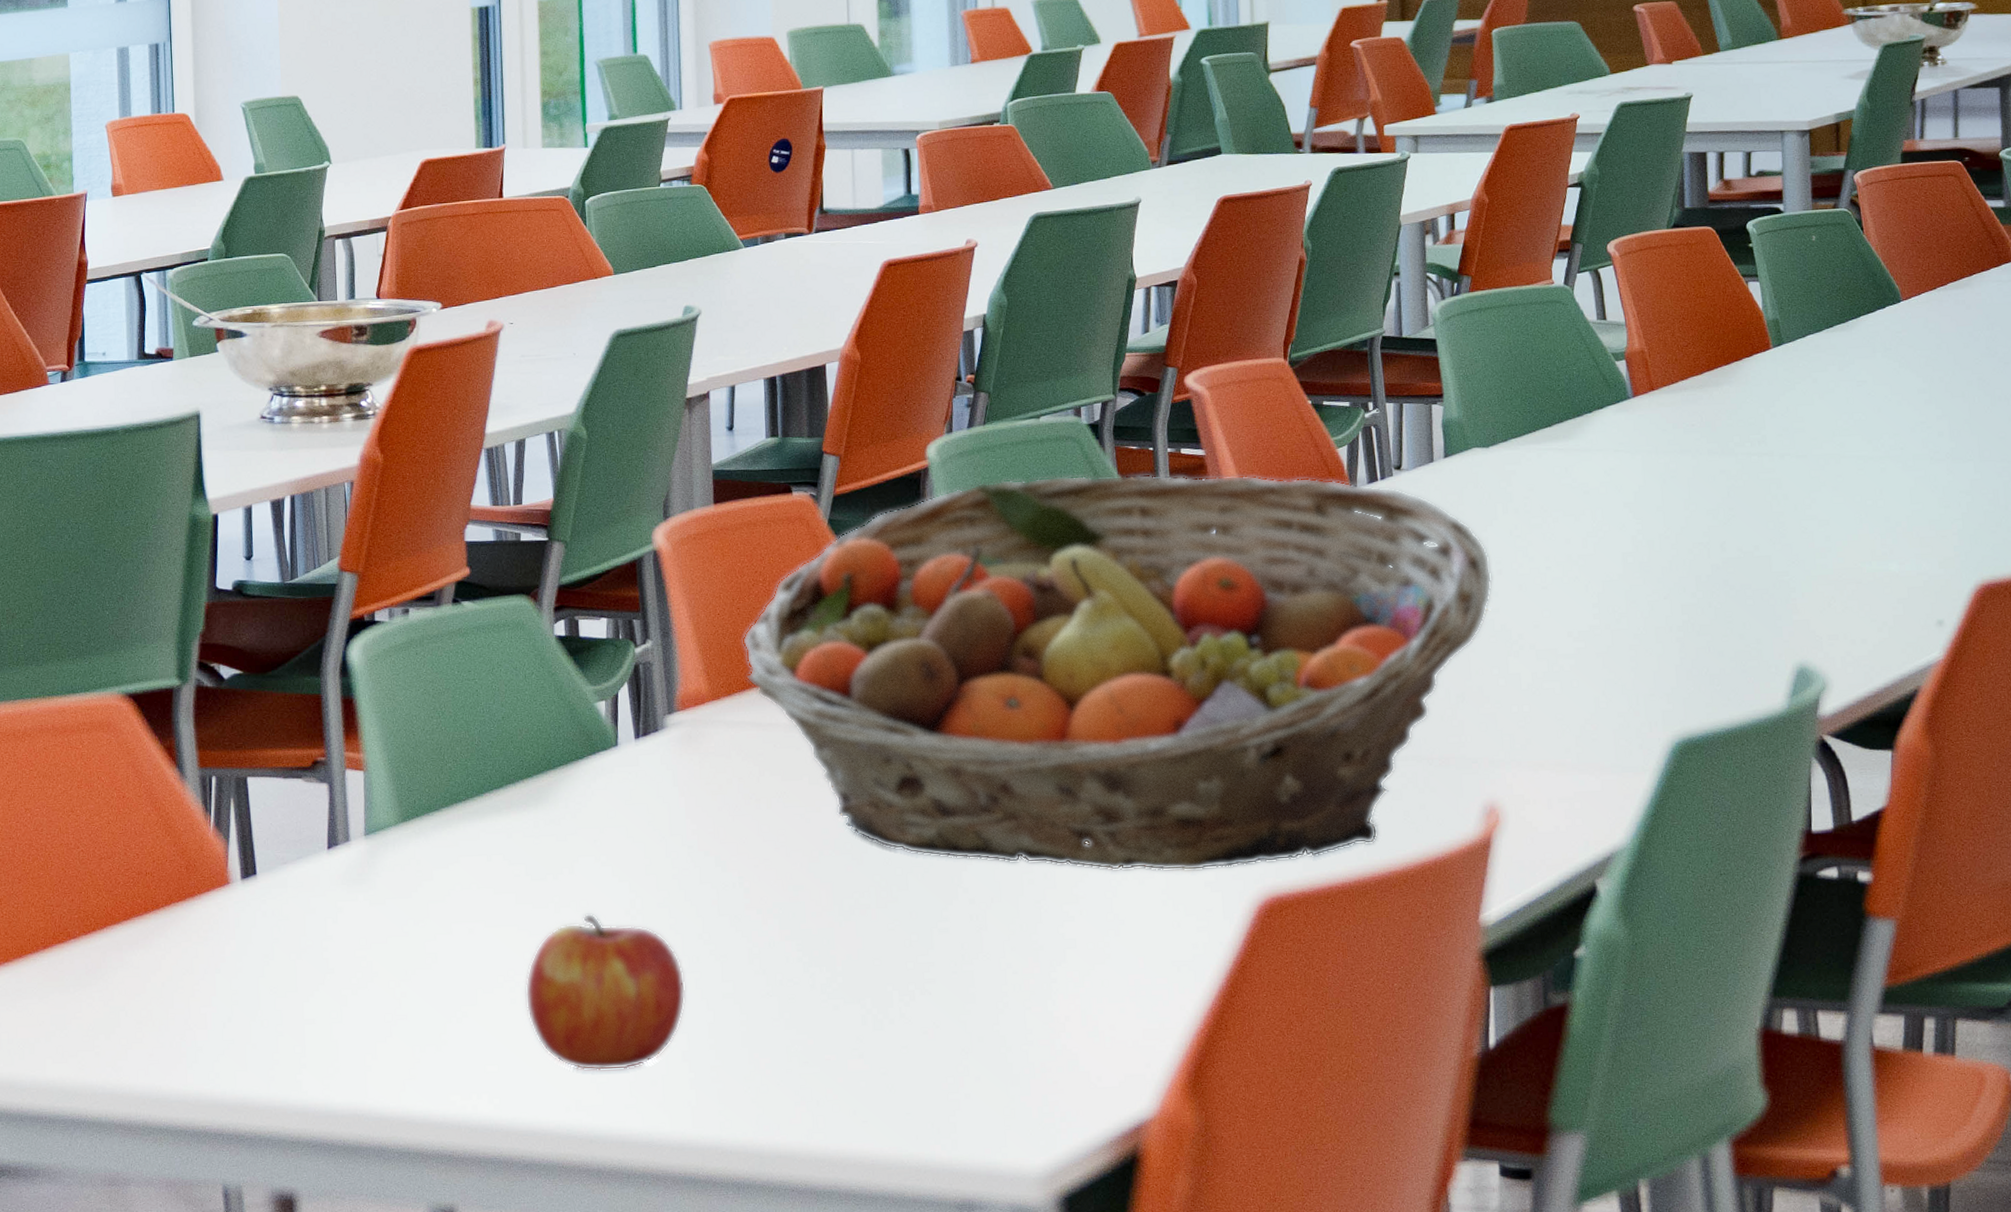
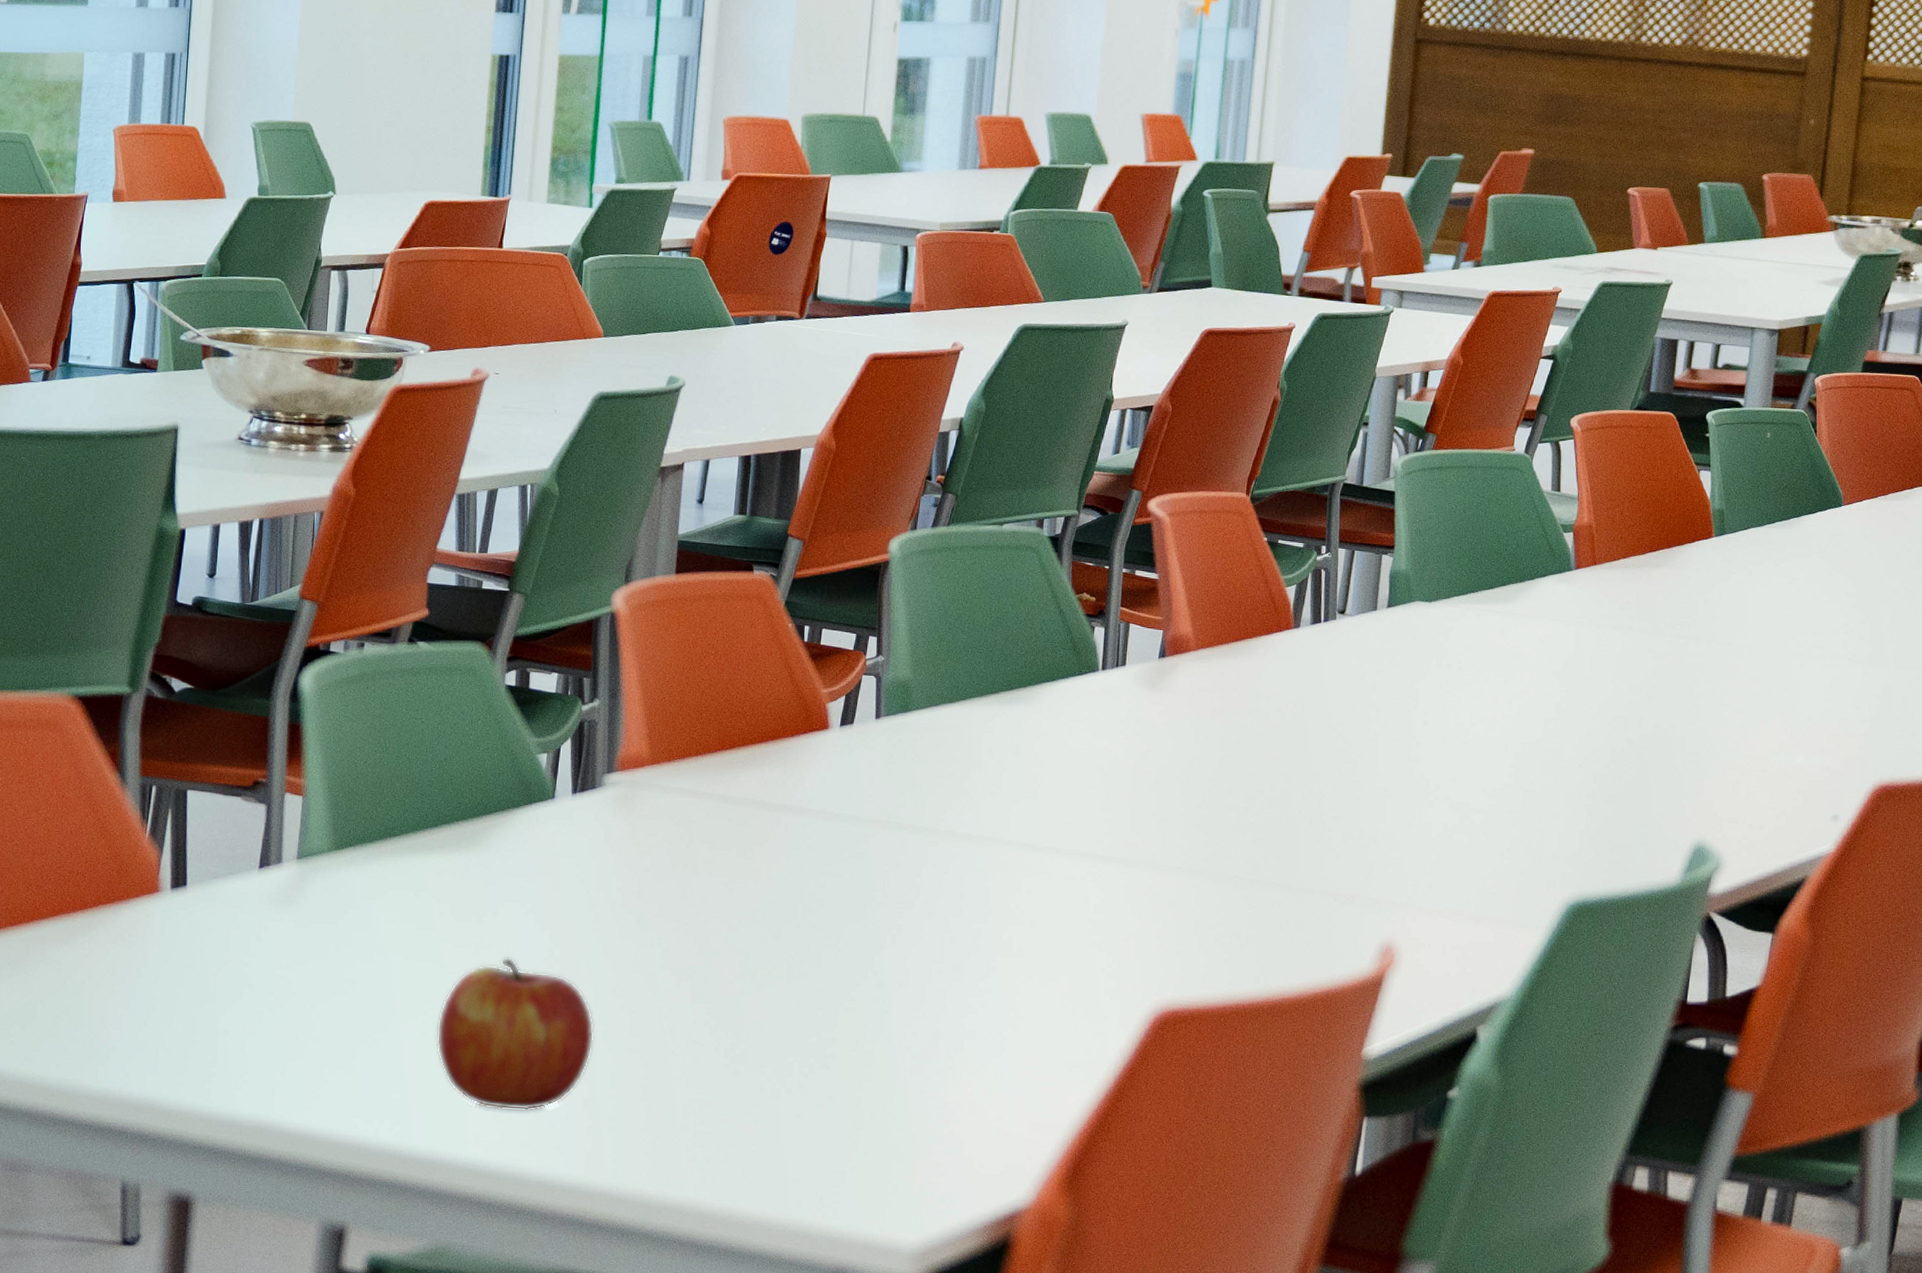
fruit basket: present [742,474,1493,871] -> none [687,581,1418,979]

